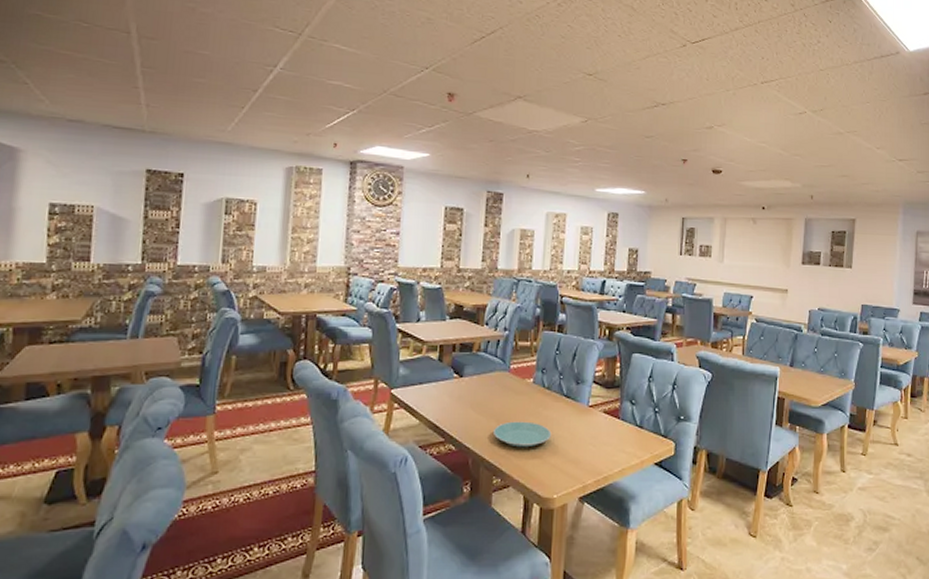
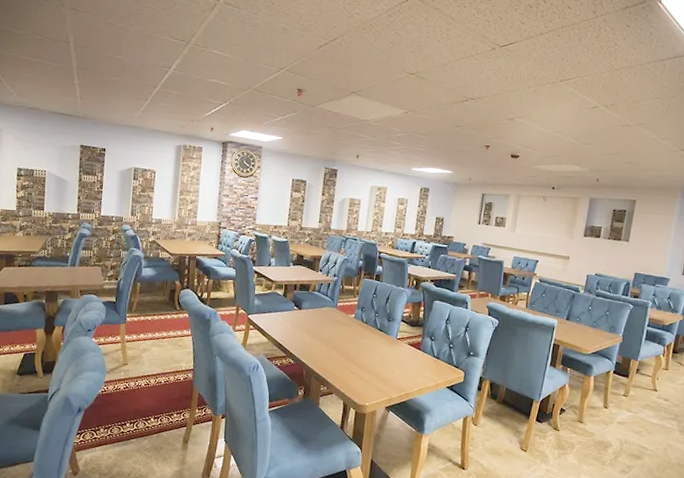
plate: present [492,421,552,448] -> none [322,345,367,366]

